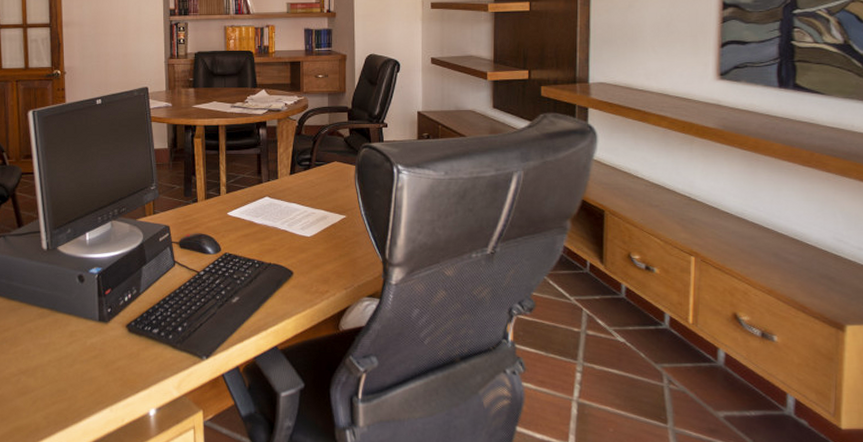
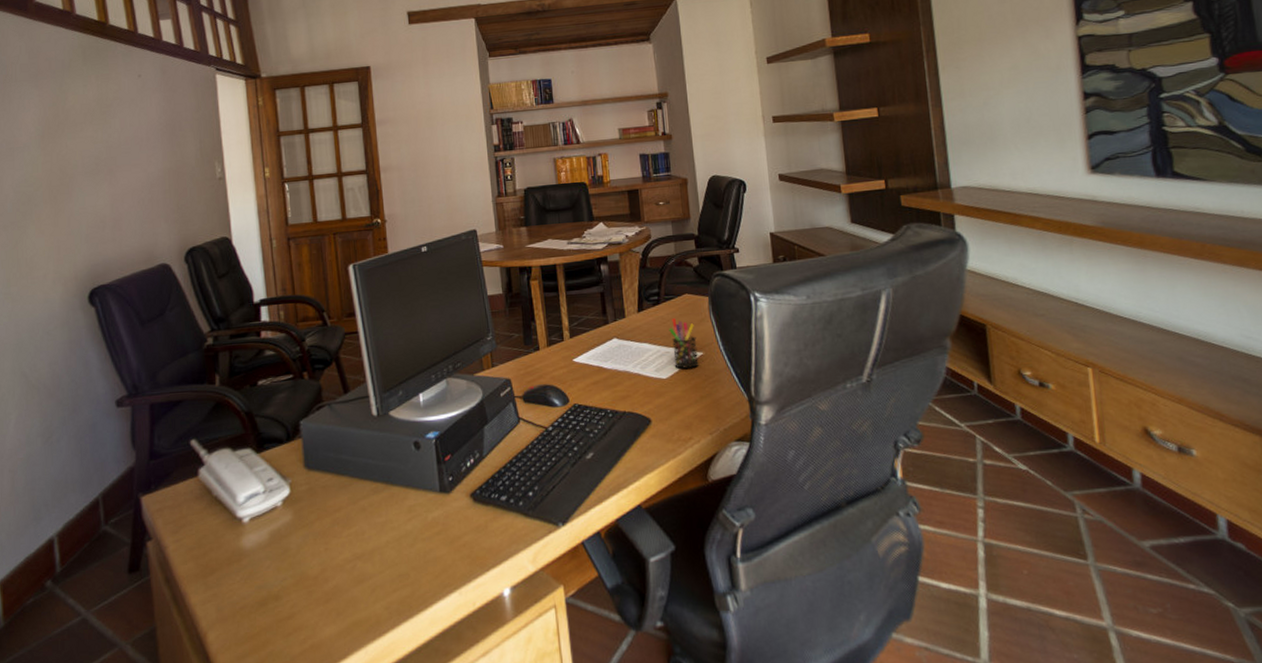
pen holder: none [317,183,341,229] -> present [669,318,699,369]

